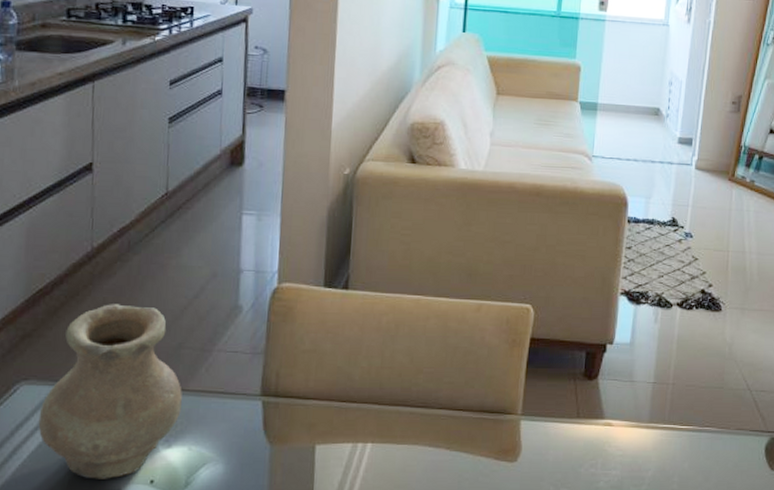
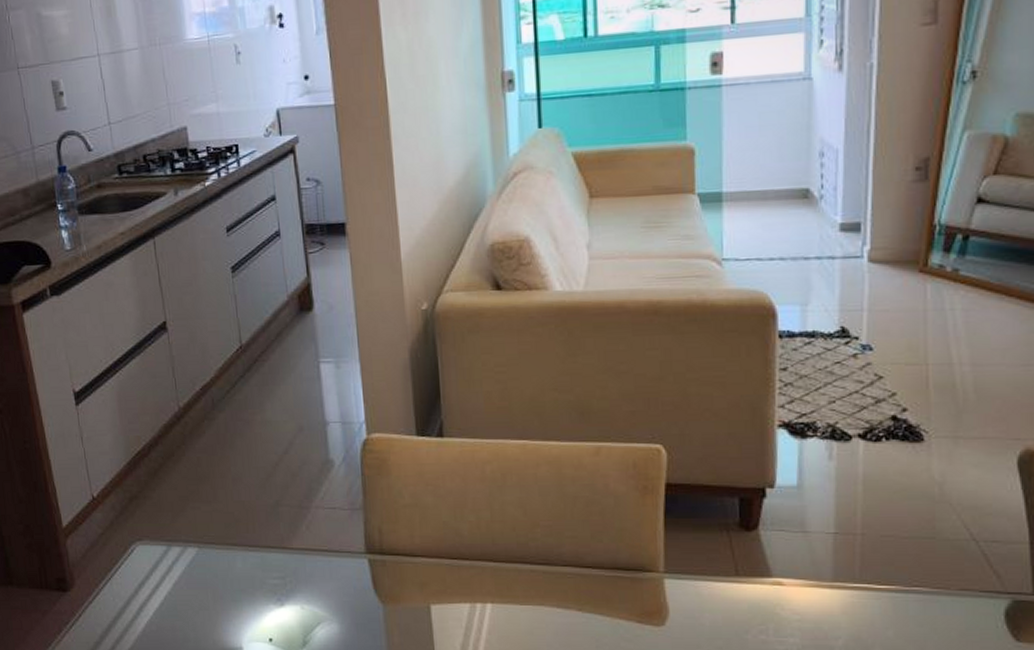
vase: present [38,304,182,479] -> none [156,463,288,637]

